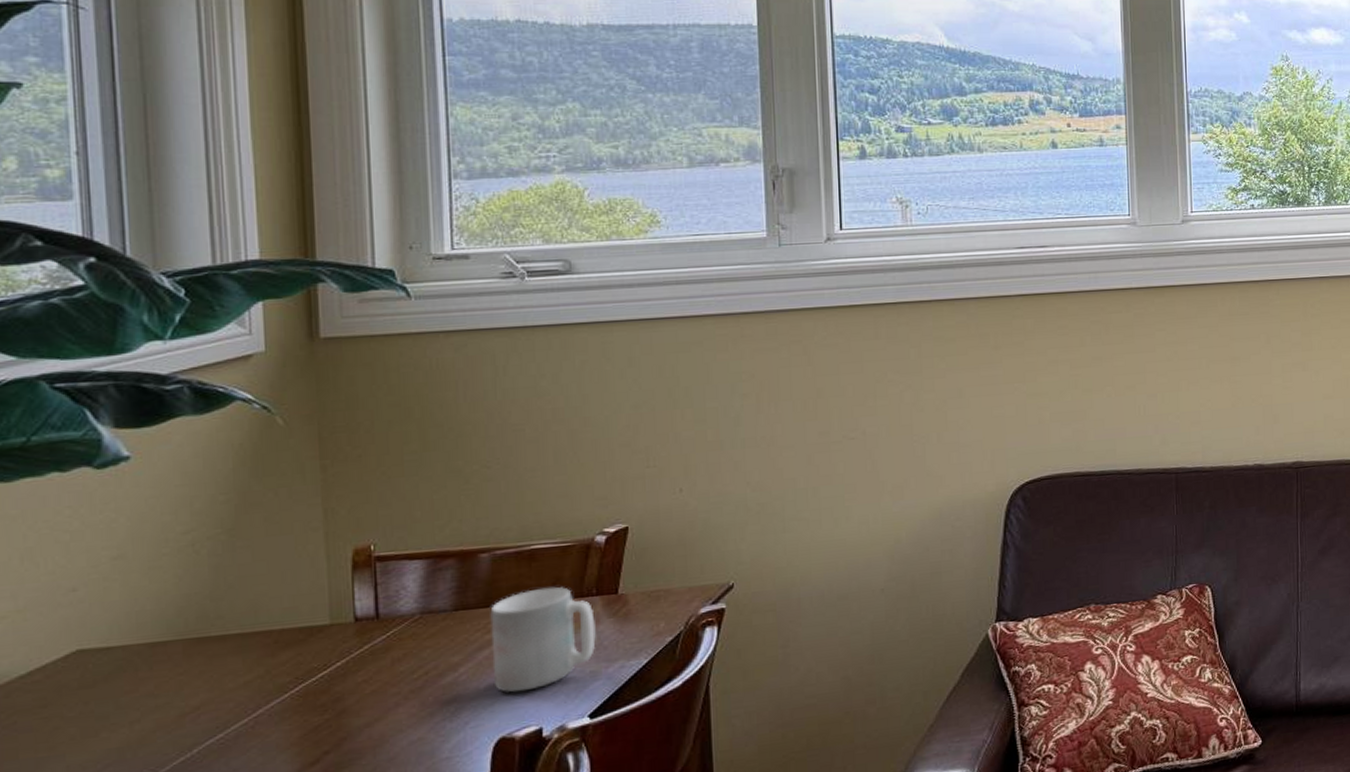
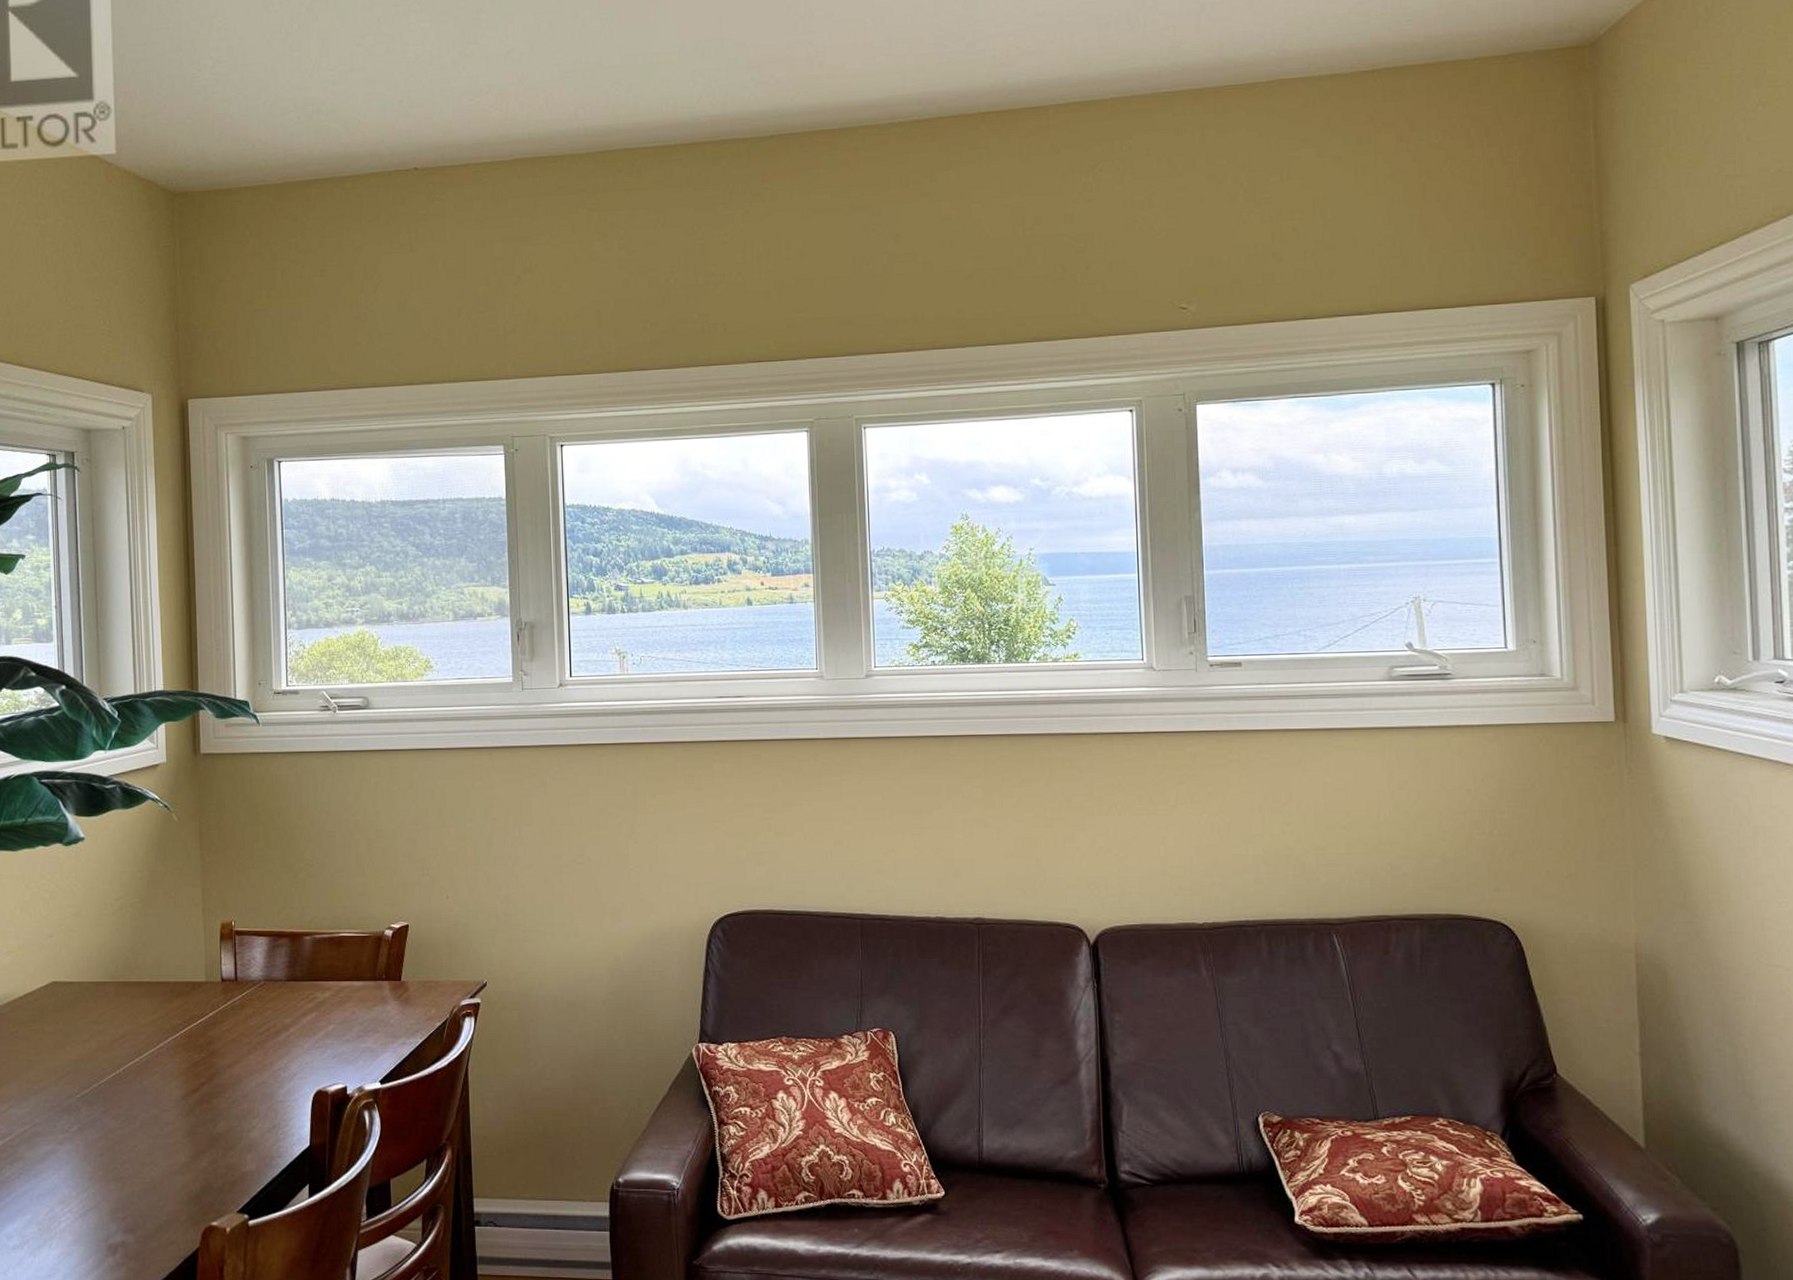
mug: present [490,586,596,693] -> none [311,969,385,1054]

